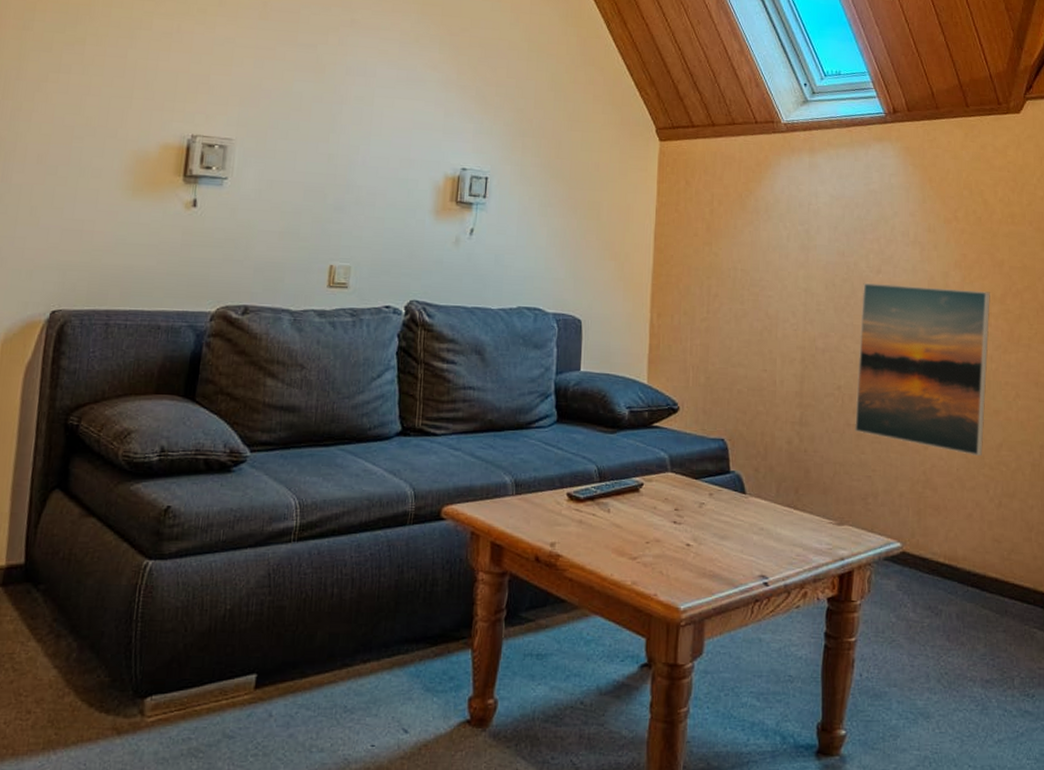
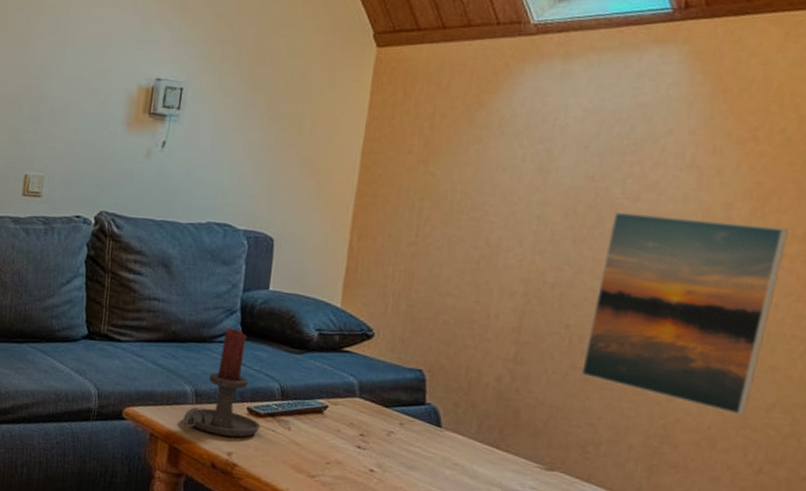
candle holder: none [504,412,581,526] -> present [183,327,261,438]

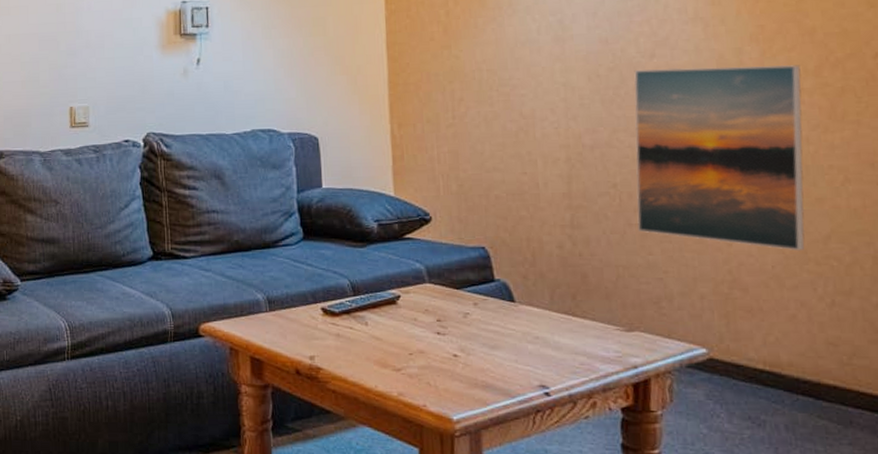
candle holder: present [183,327,261,438] -> none [260,230,338,340]

